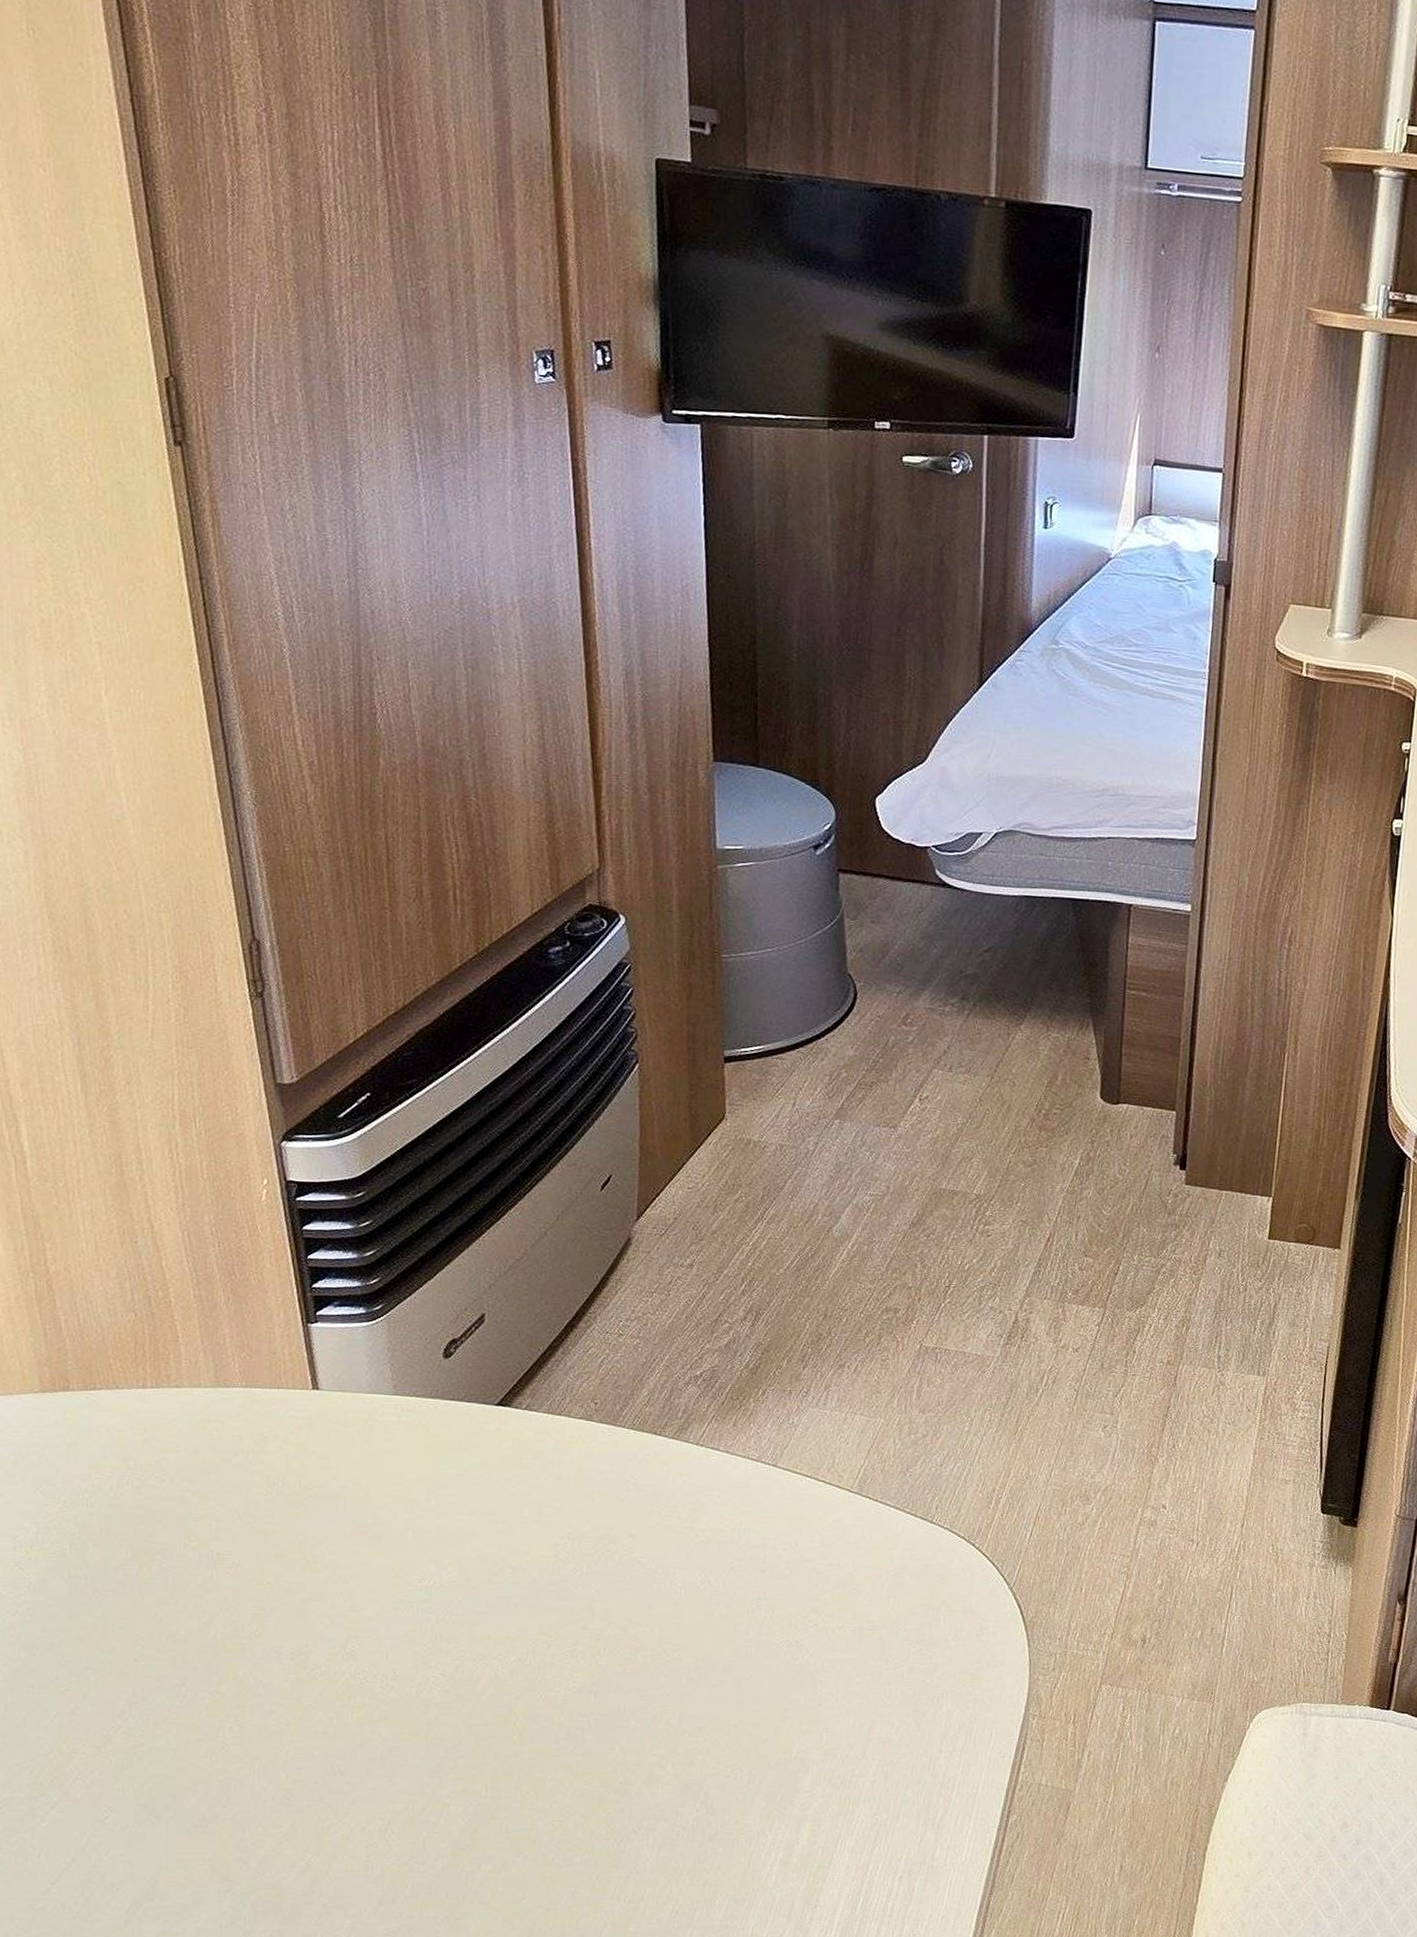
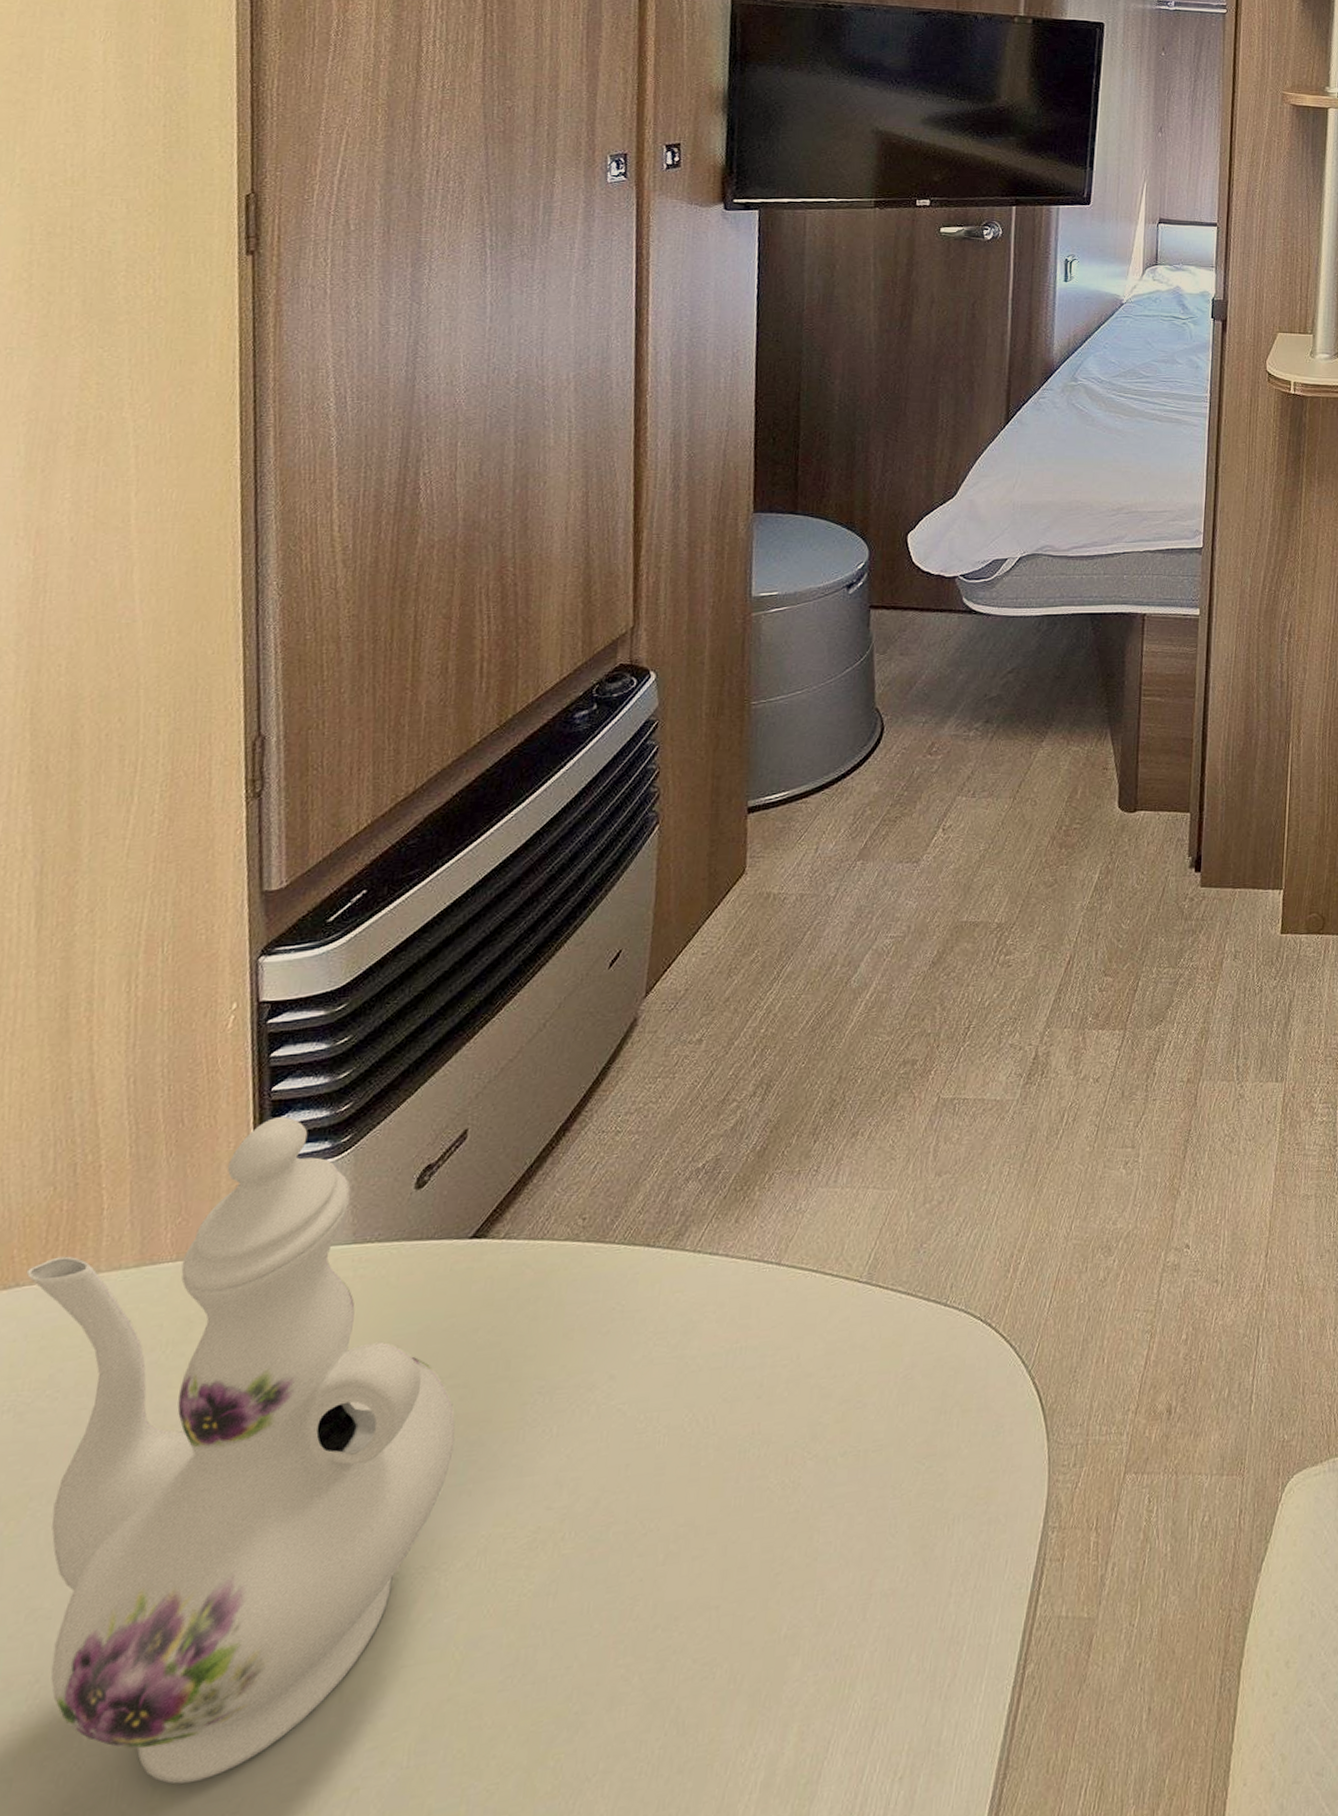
ewer: none [123,1281,500,1777] -> present [26,1117,456,1784]

